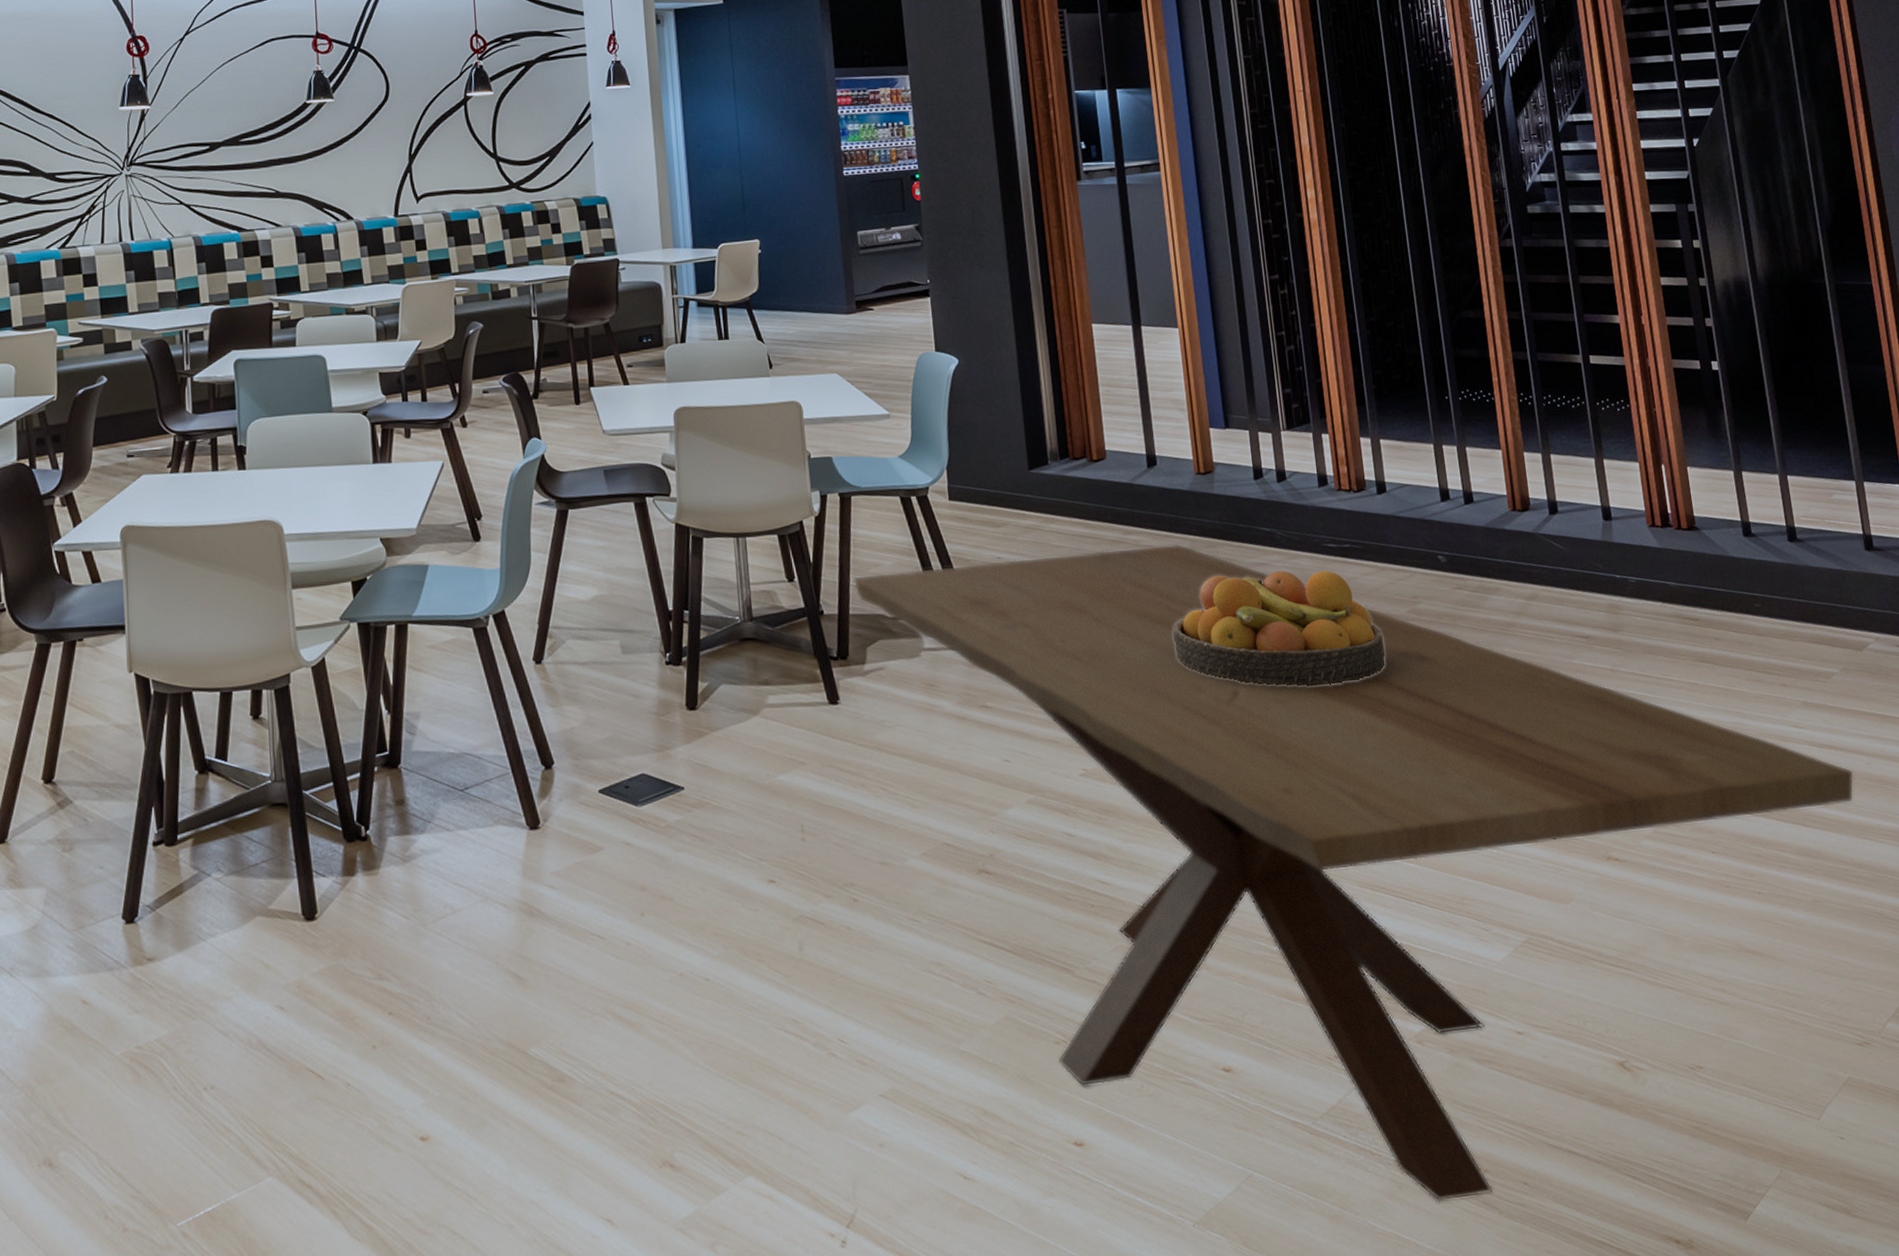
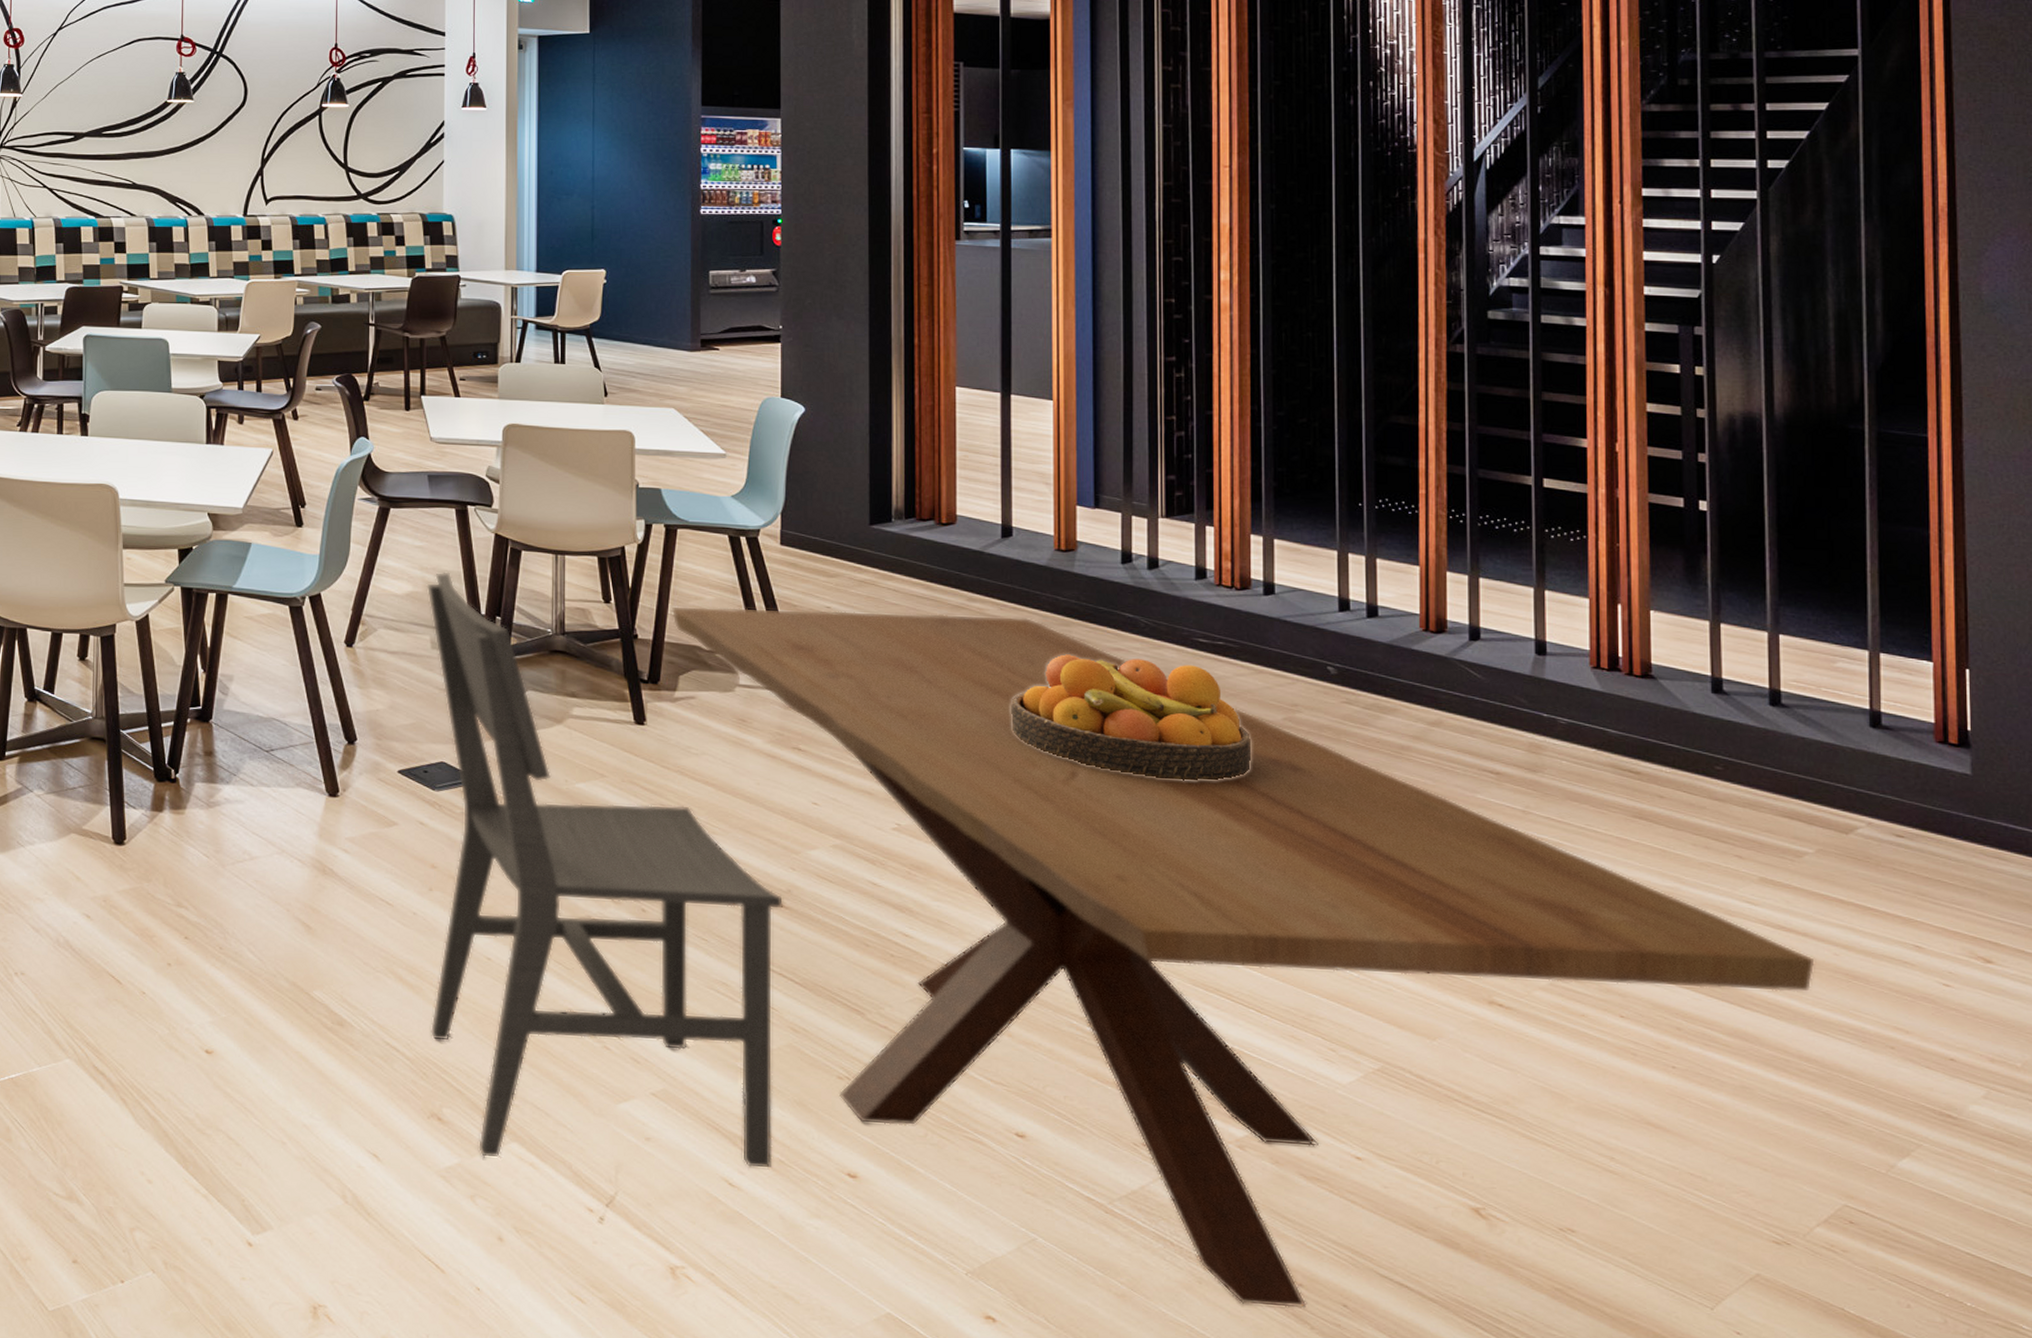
chair: none [611,570,1003,1198] -> present [426,571,784,1169]

